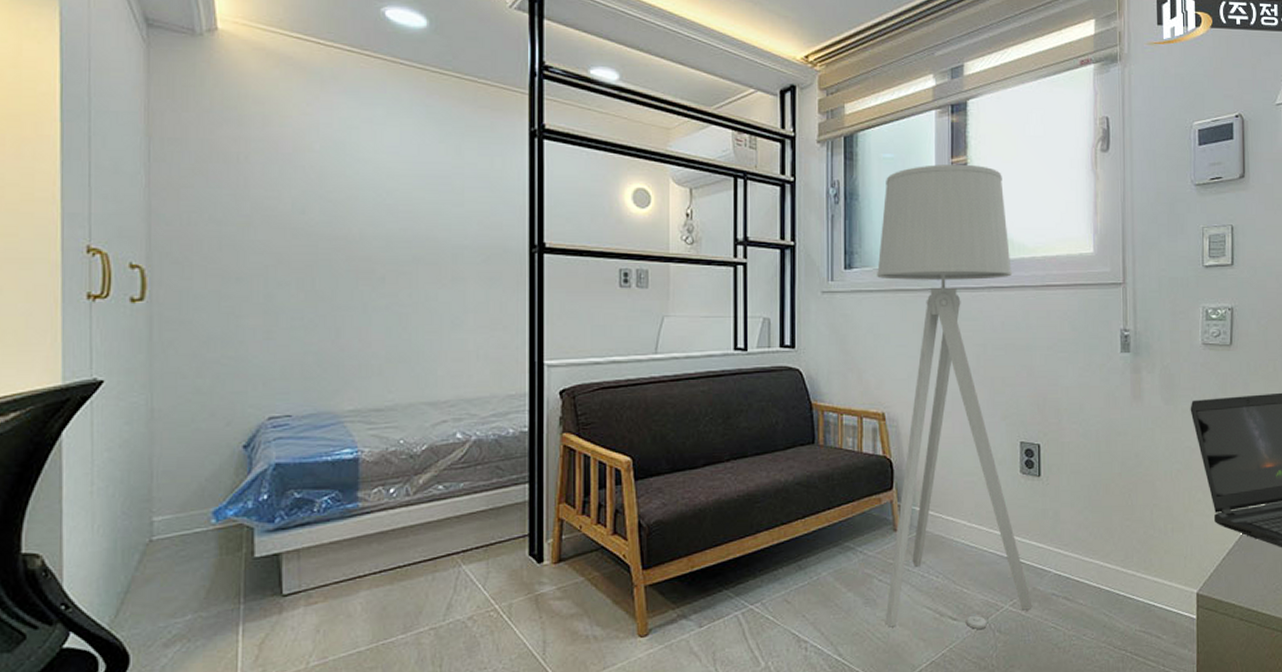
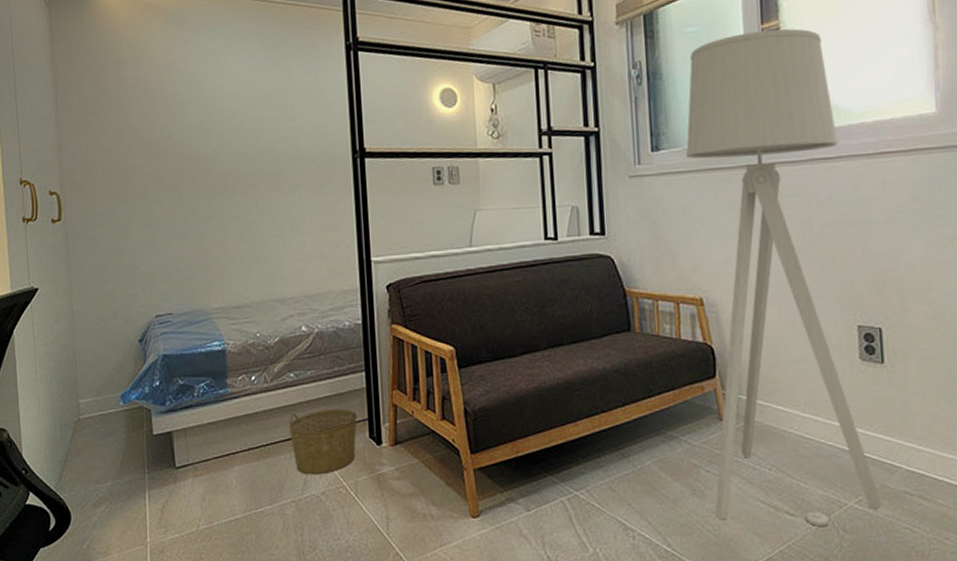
basket: none [433,524,516,598] -> present [289,408,357,475]

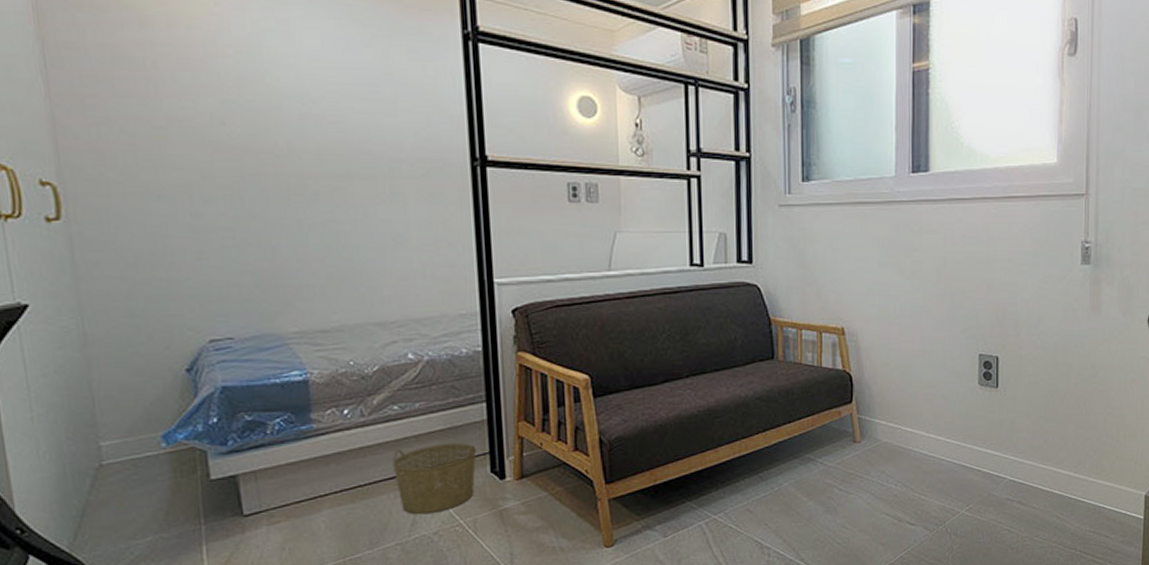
floor lamp: present [686,28,882,526] -> none [836,69,988,533]

